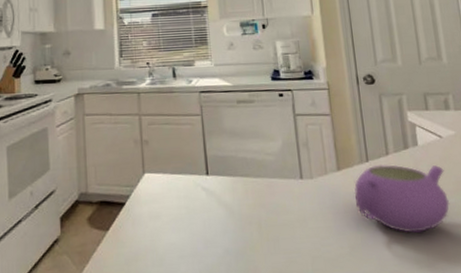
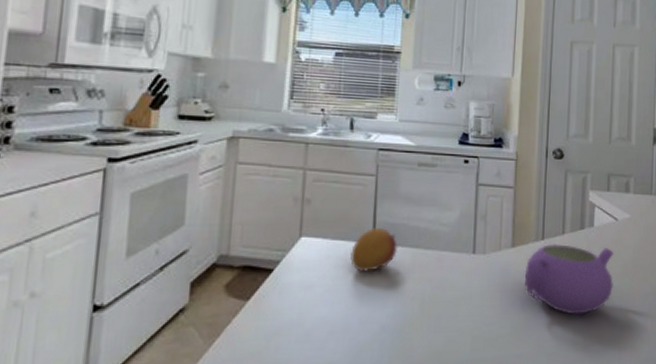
fruit: none [189,161,230,201] -> present [350,228,399,272]

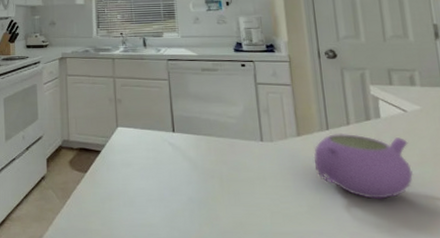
fruit: present [350,228,399,272] -> none [157,120,195,154]

